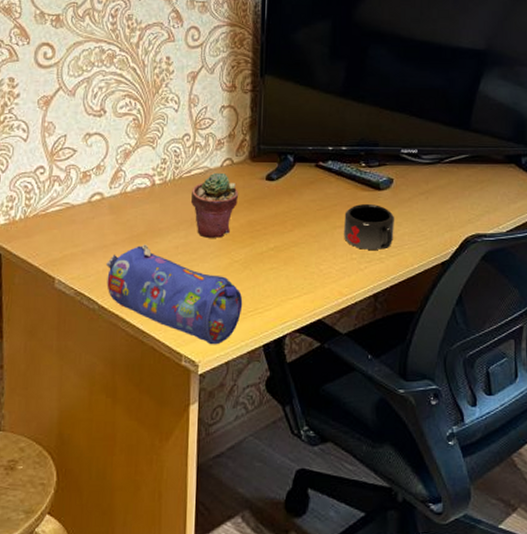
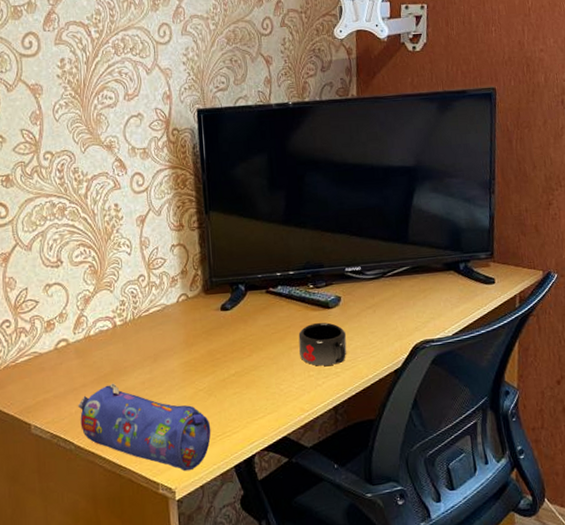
potted succulent: present [190,172,239,238] -> none [151,307,197,371]

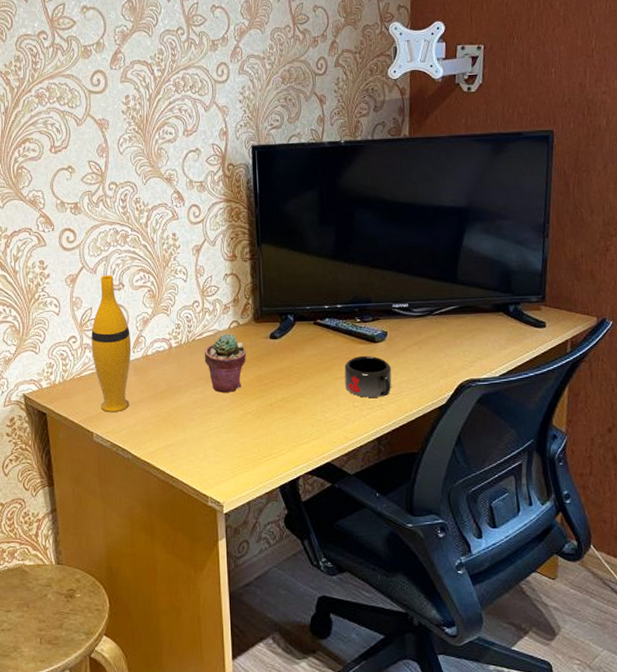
vase: none [27,251,72,401] -> present [91,275,132,413]
pencil case: present [77,383,211,471] -> none [135,400,258,487]
potted succulent: none [151,307,197,371] -> present [204,334,247,393]

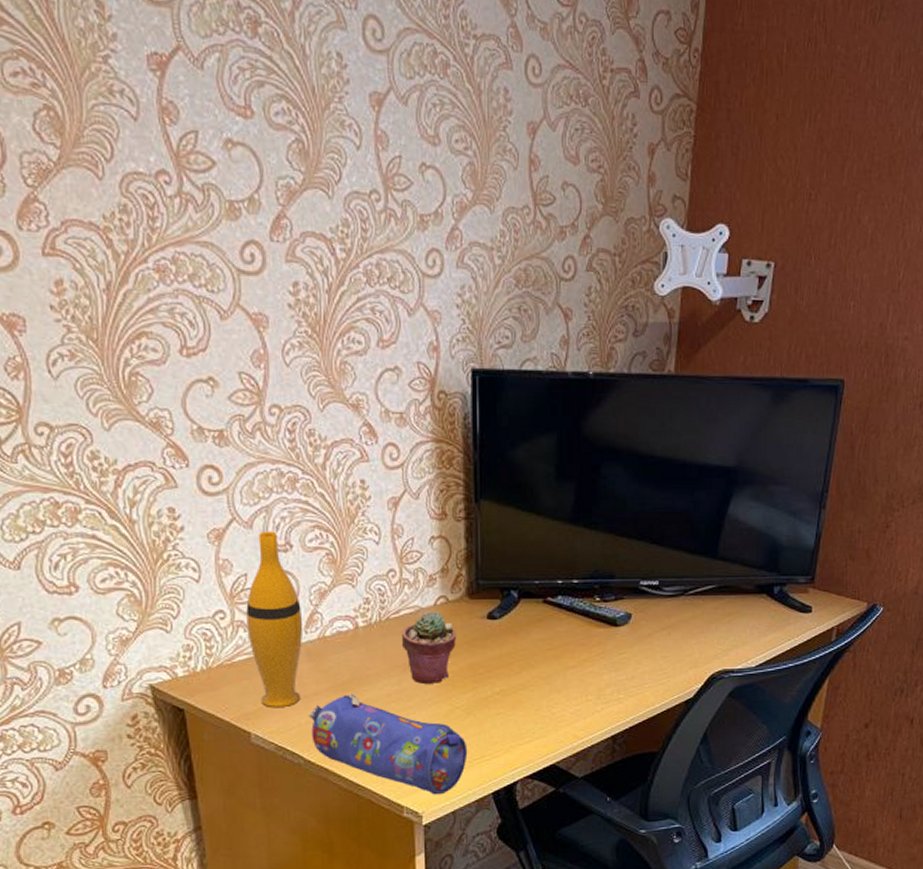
pencil case: none [135,400,258,487] -> present [308,693,468,795]
mug: present [344,355,392,398] -> none [578,641,634,690]

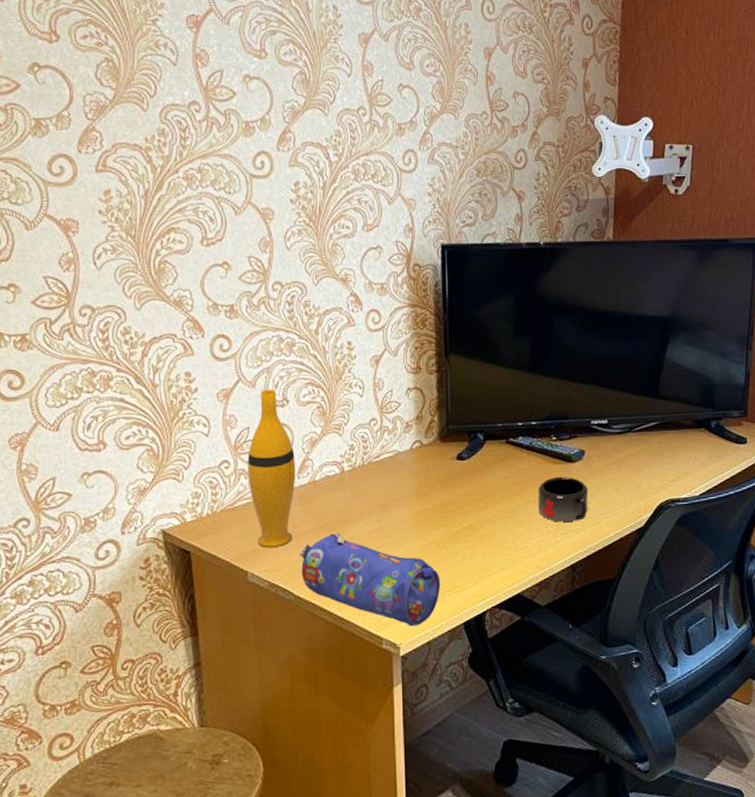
potted succulent: present [401,612,457,684] -> none [381,455,431,521]
mug: none [578,641,634,690] -> present [538,476,589,522]

